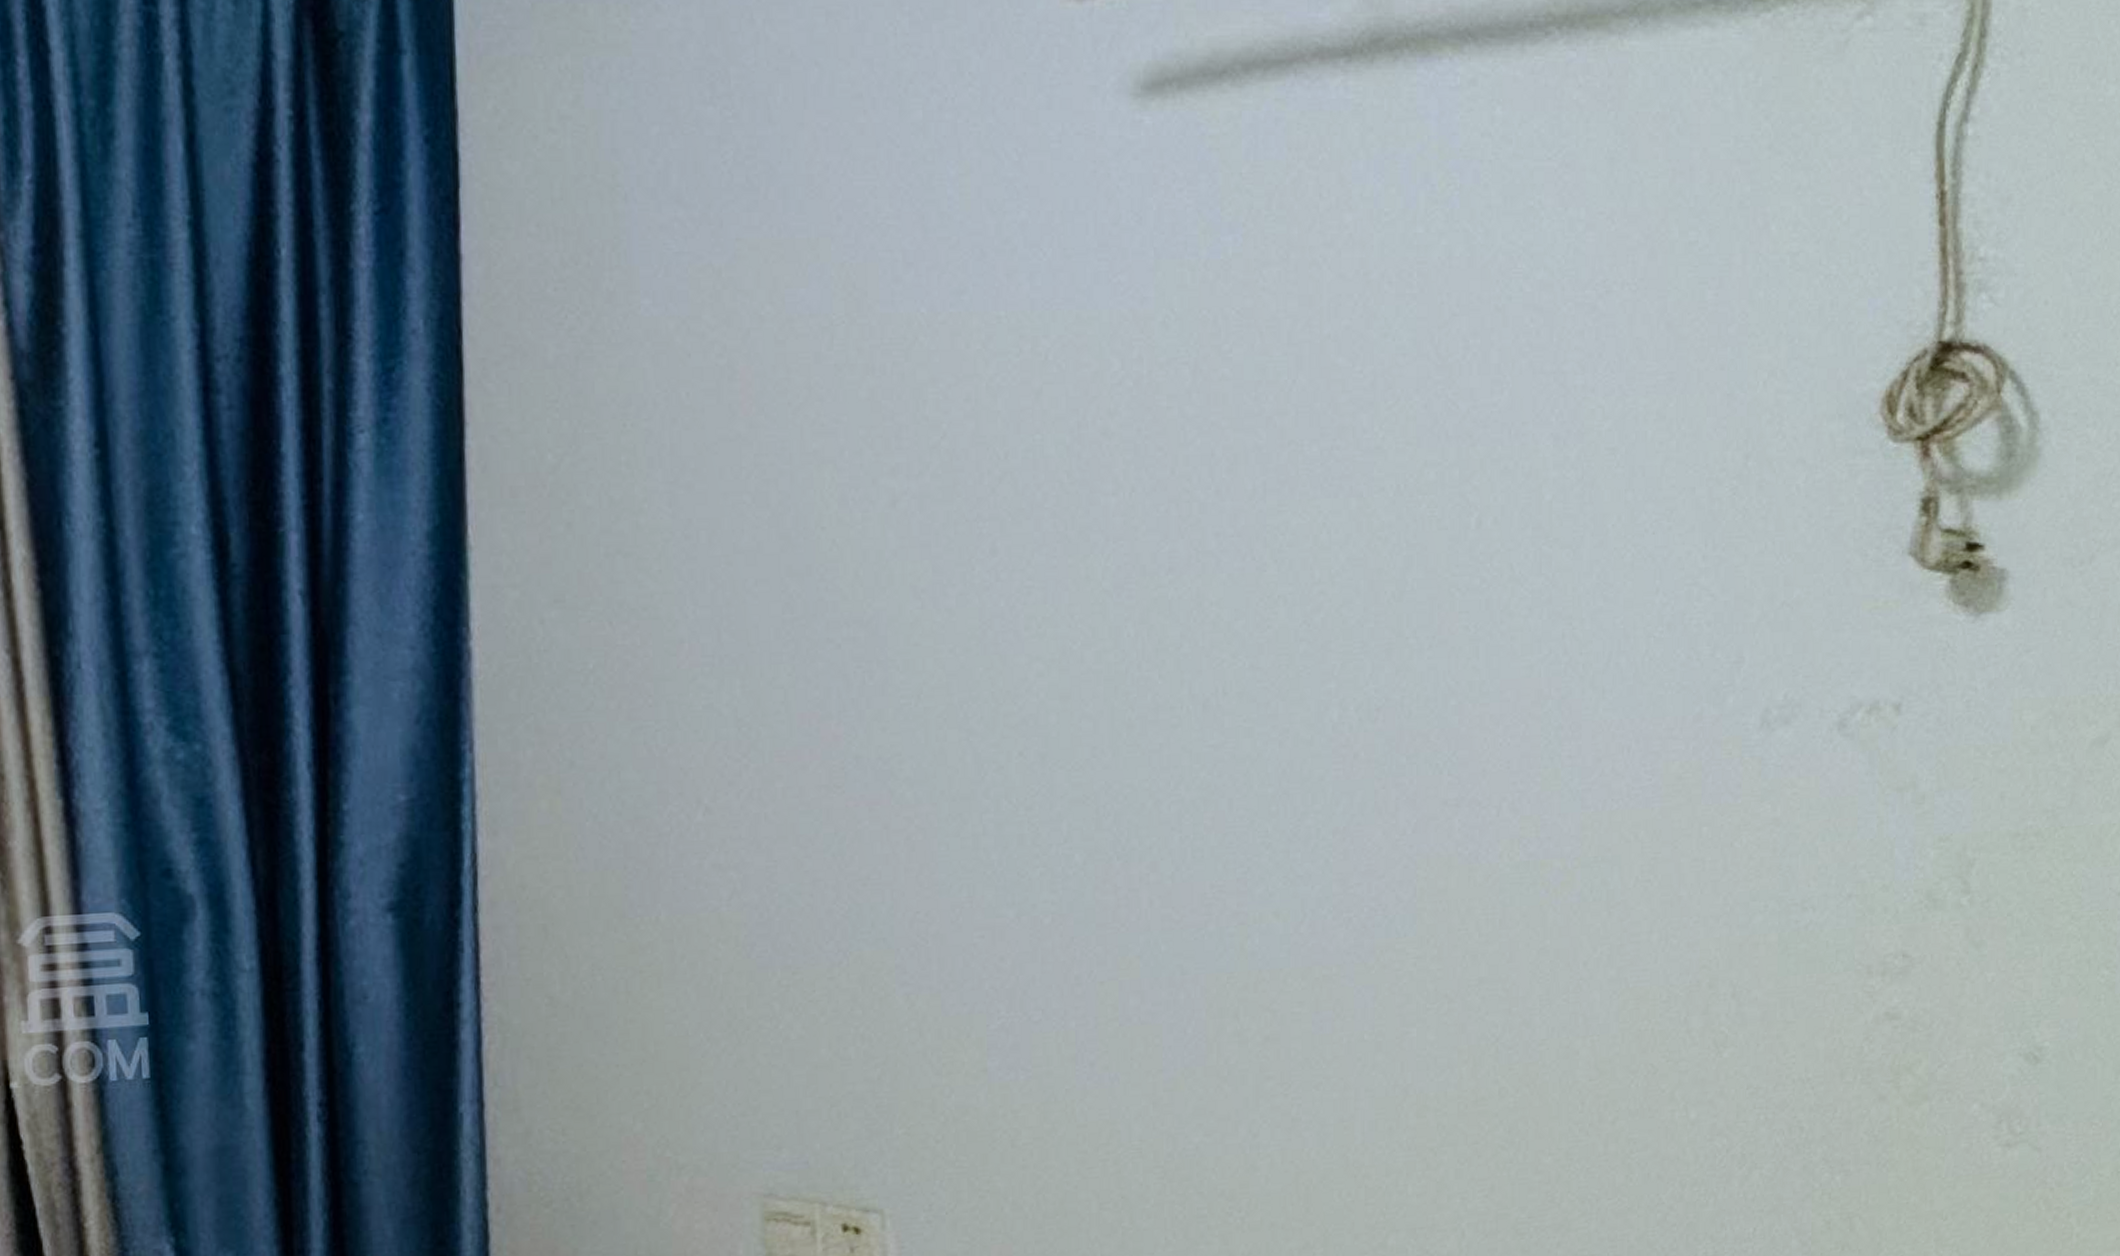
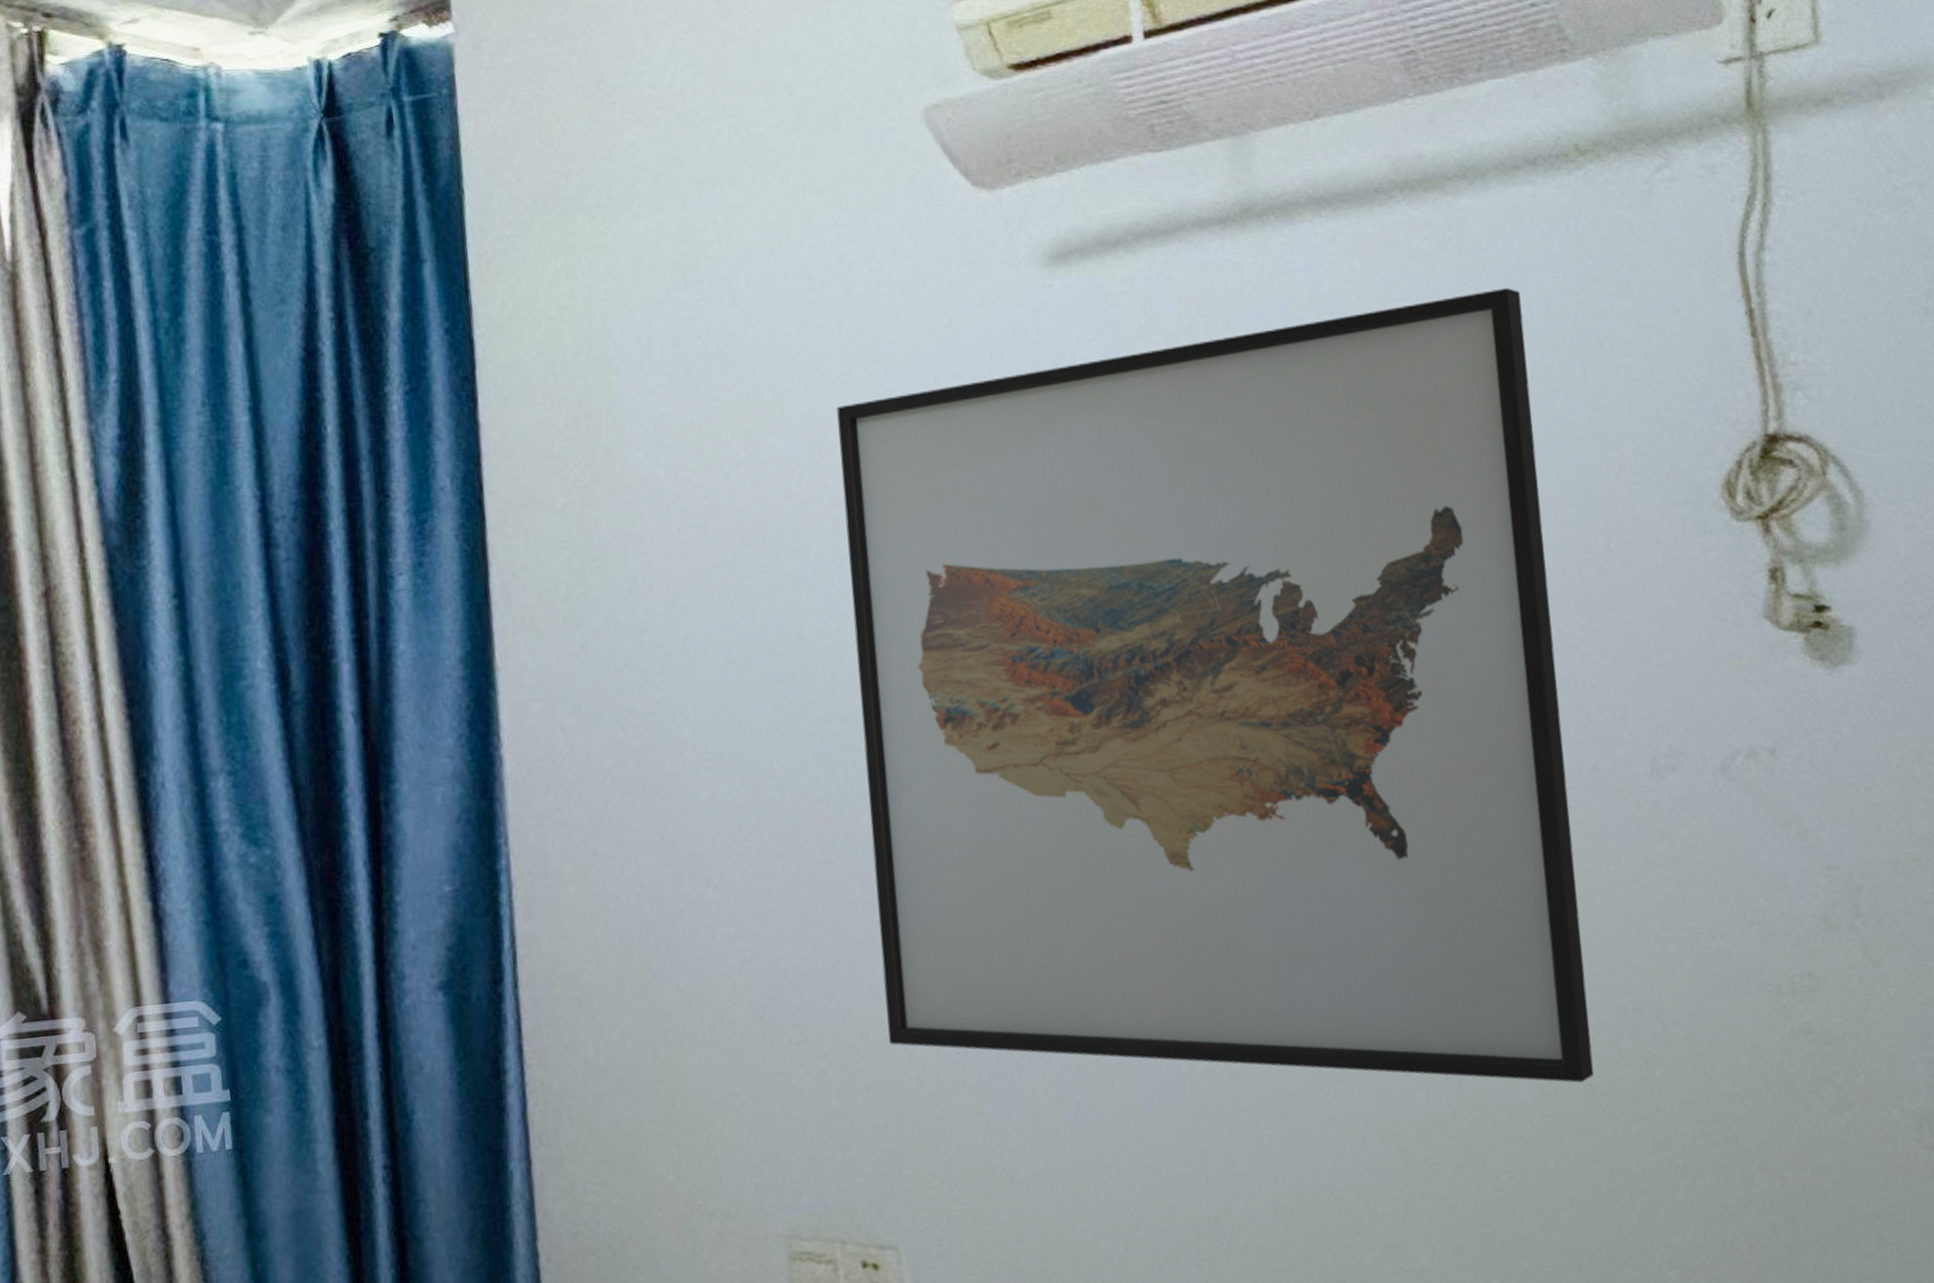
wall art: none [880,152,1682,1062] -> present [836,288,1594,1083]

